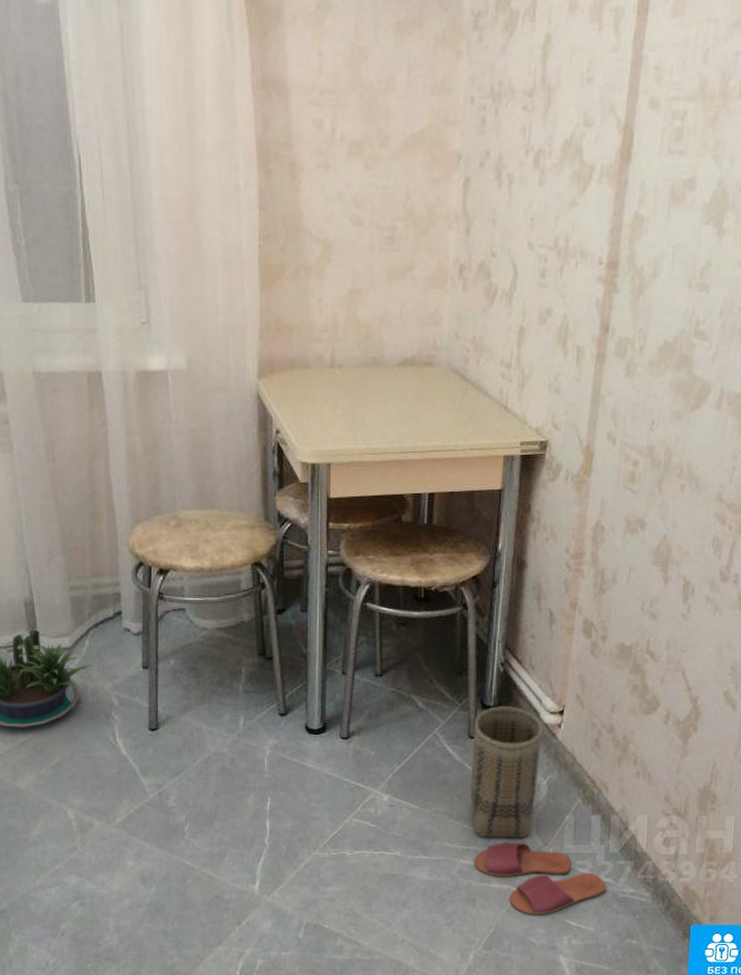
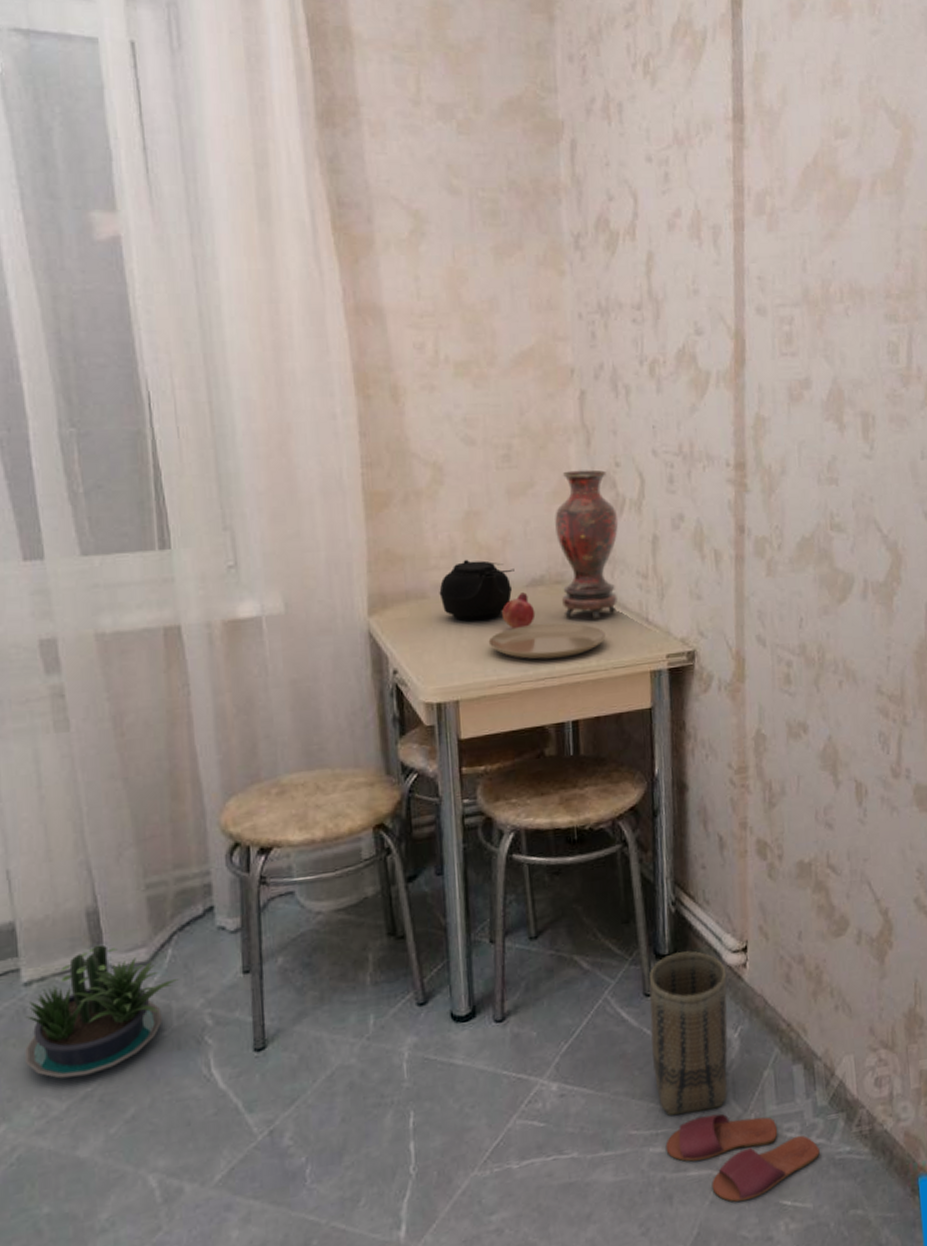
teapot: none [320,335,389,393] -> present [439,560,515,622]
plate: none [360,402,466,435] -> present [488,622,606,660]
fruit: none [374,371,404,404] -> present [501,592,536,630]
vase: none [428,257,489,403] -> present [554,469,619,620]

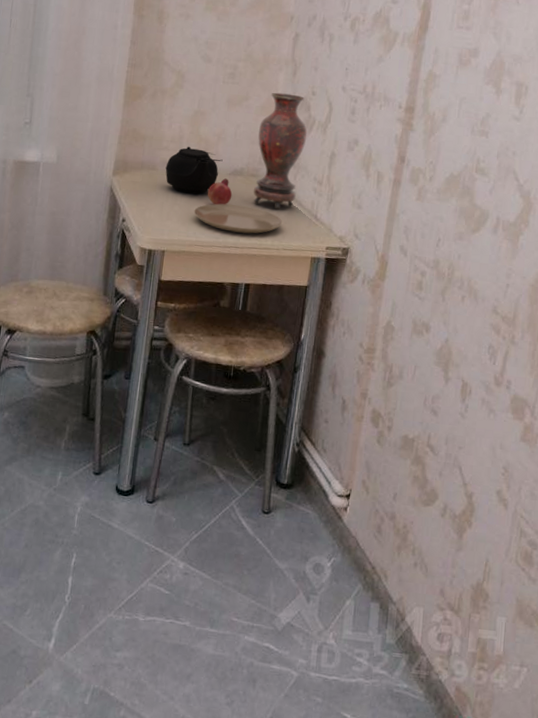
basket: present [649,951,728,1116] -> none [259,484,330,620]
slippers: present [665,1113,820,1202] -> none [257,622,382,703]

